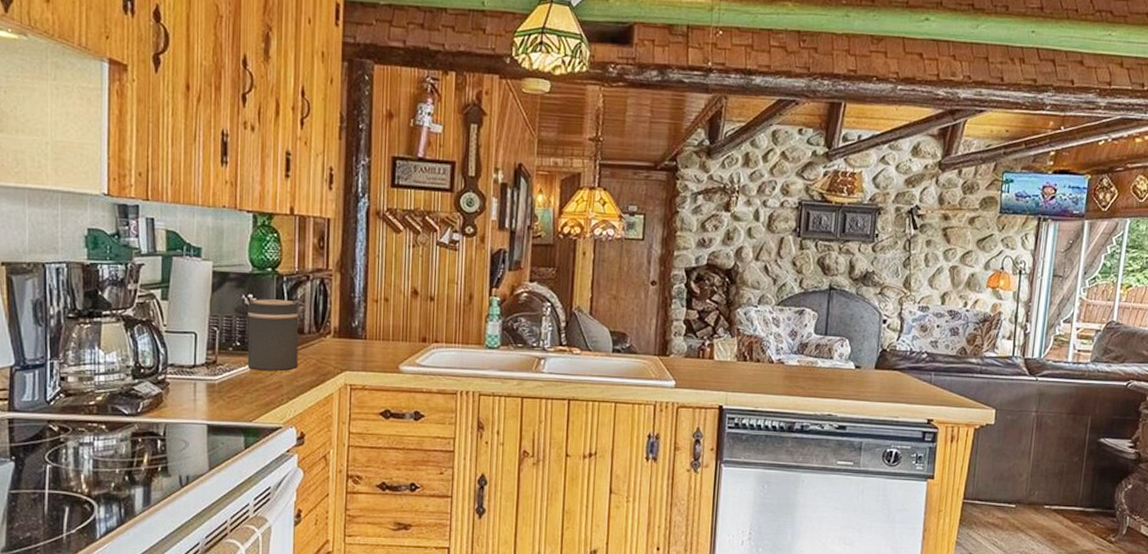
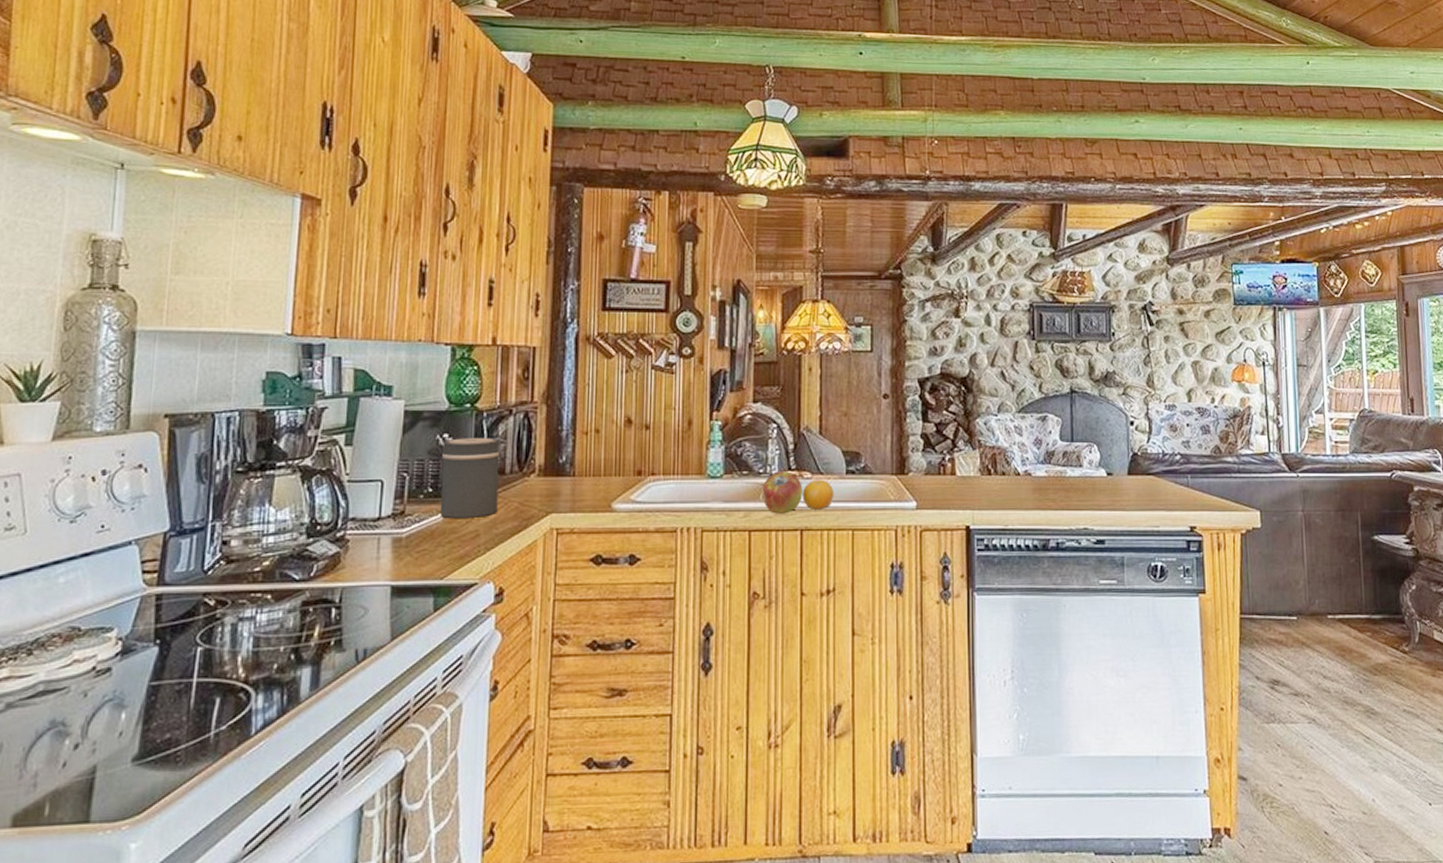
fruit: none [534,346,572,385] -> present [762,471,803,514]
fruit: none [571,355,601,382] -> present [802,479,834,509]

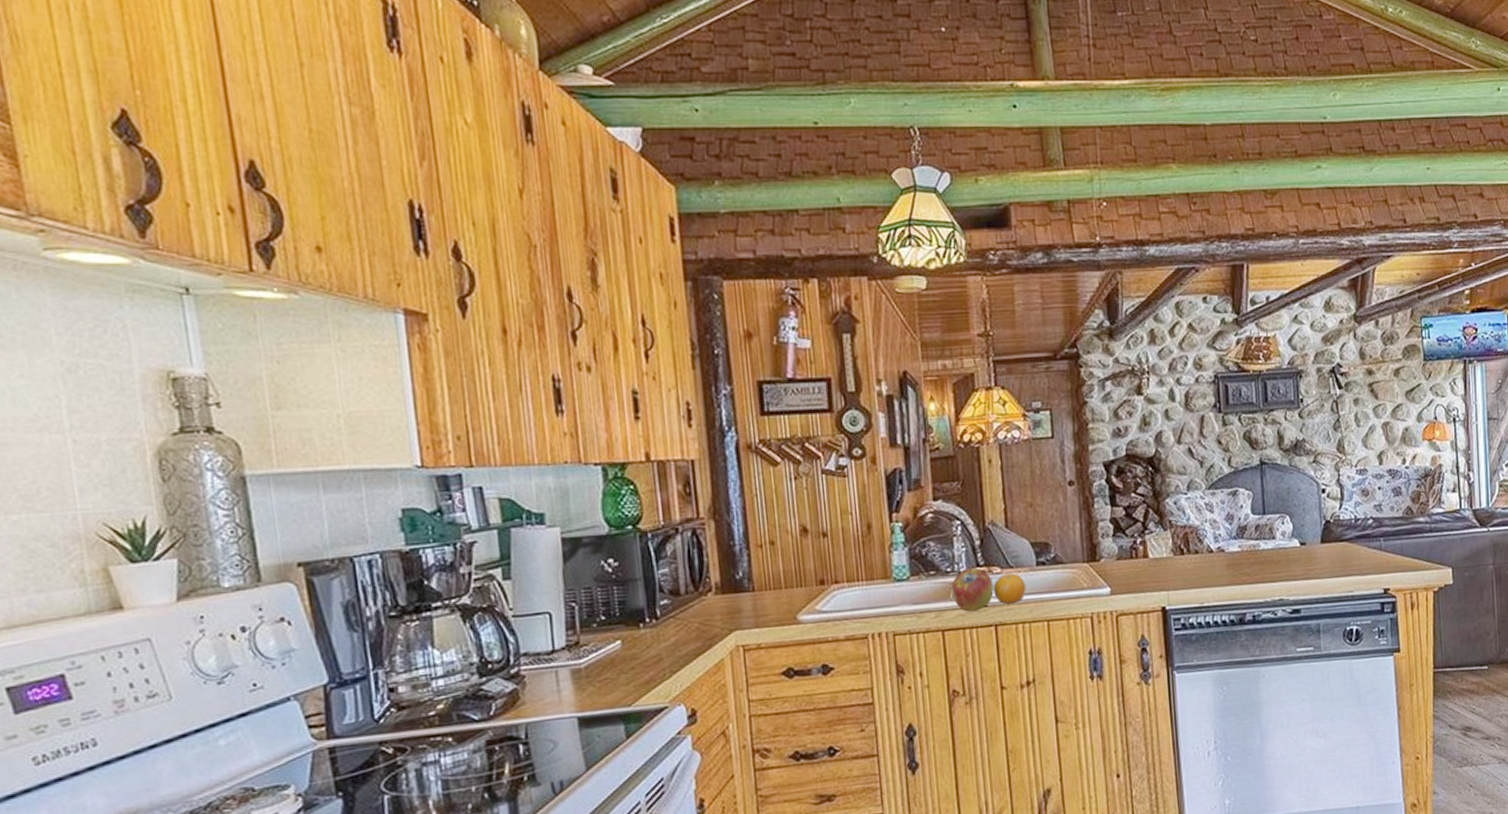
cylinder: present [440,438,500,519] -> none [609,559,678,645]

